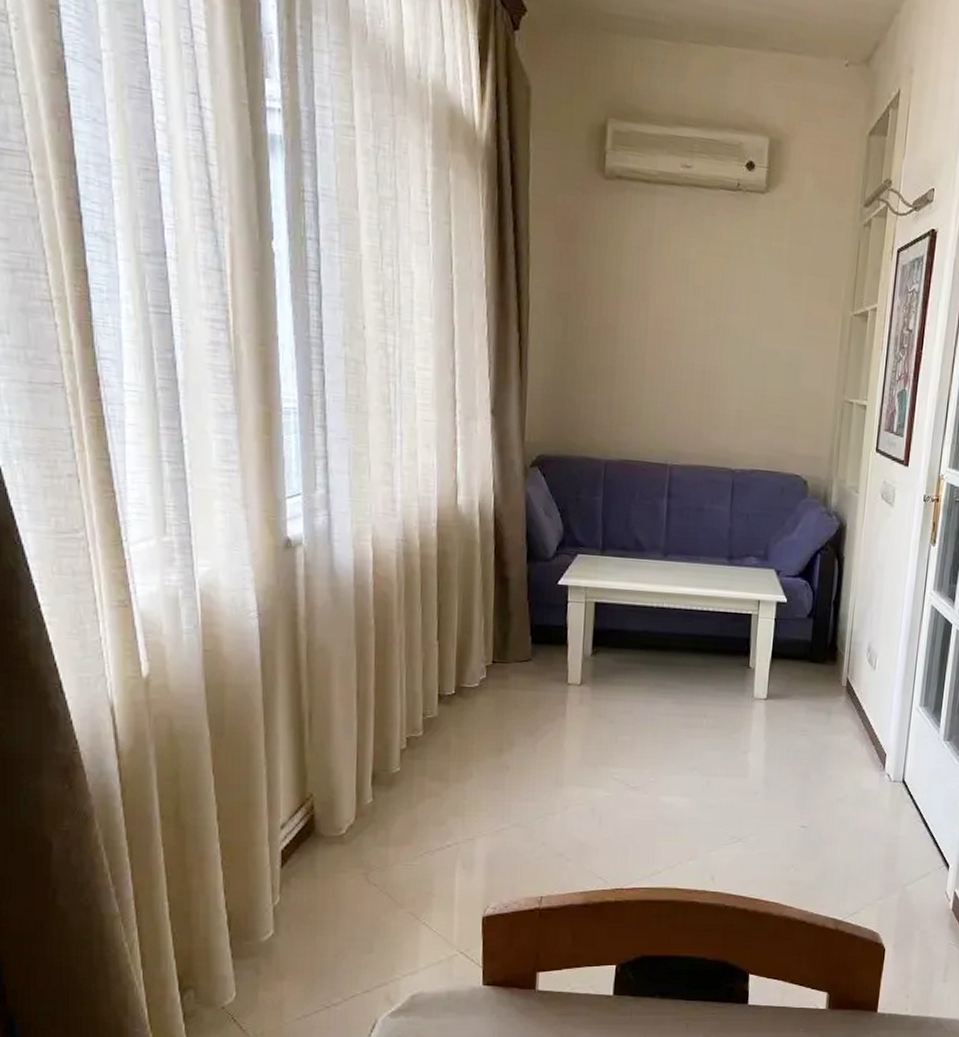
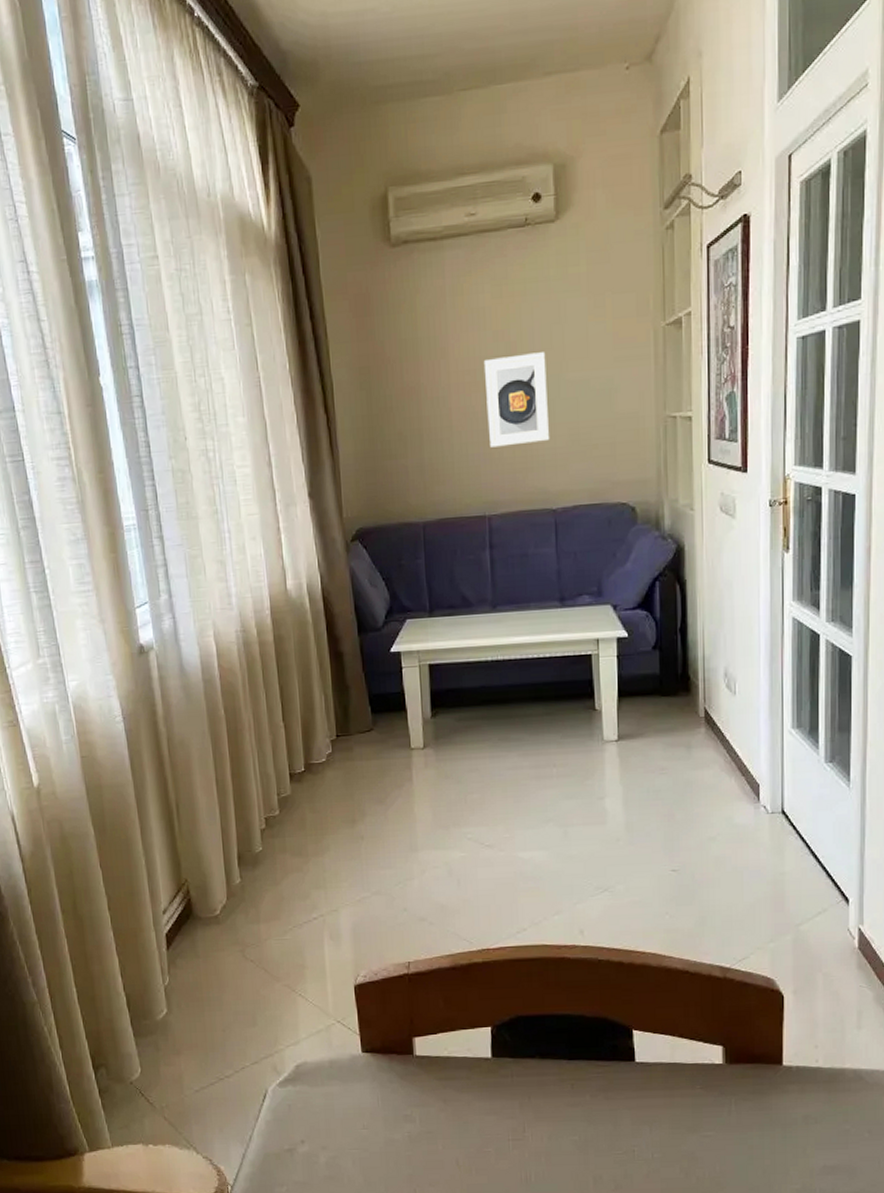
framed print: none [679,311,742,403] -> present [483,352,550,448]

